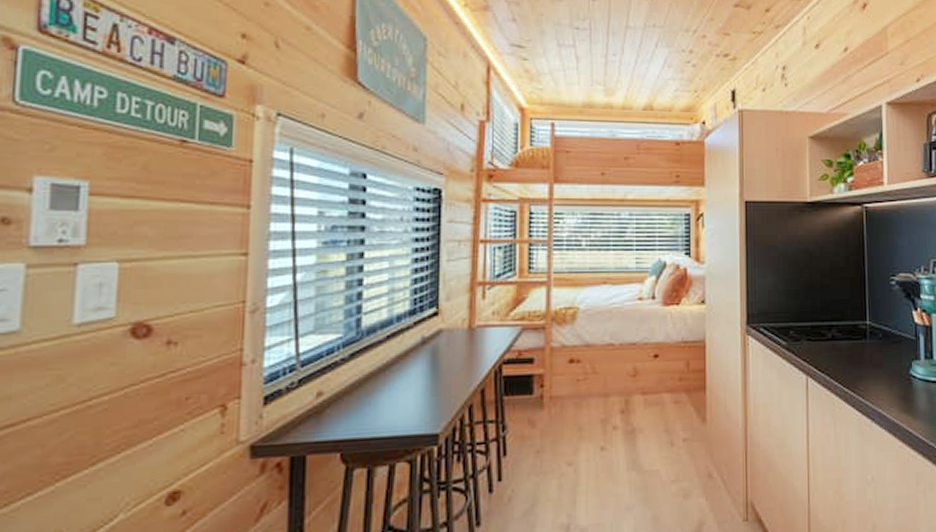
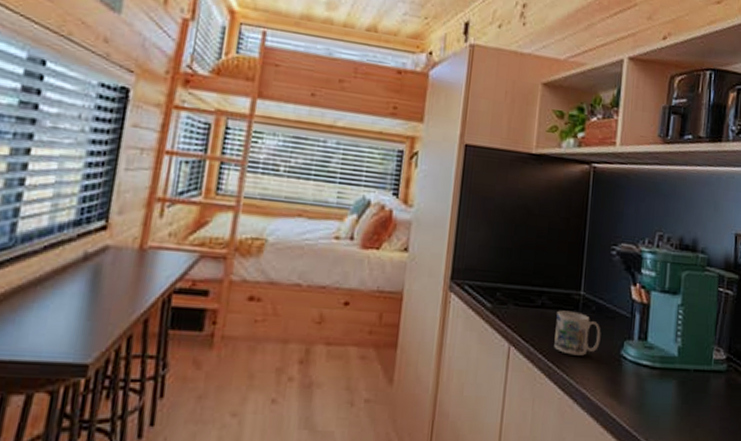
mug: none [847,340,890,380] -> present [554,310,601,356]

